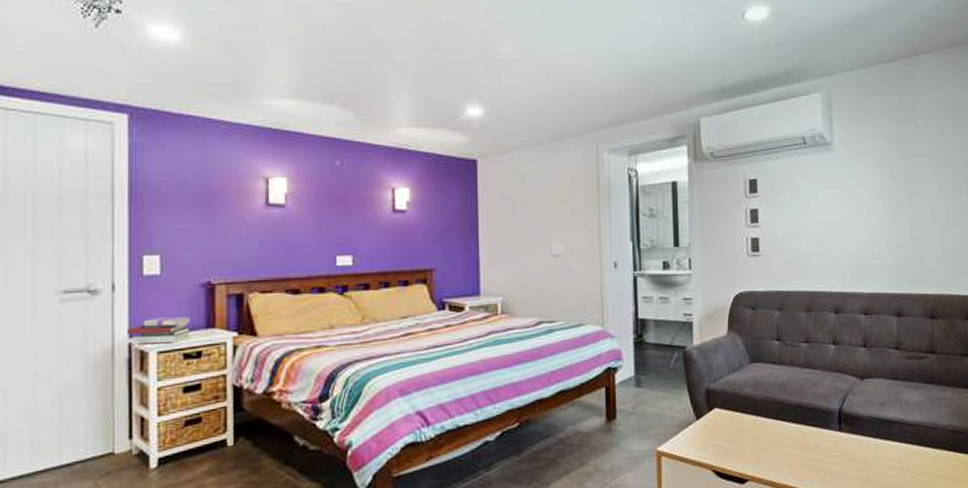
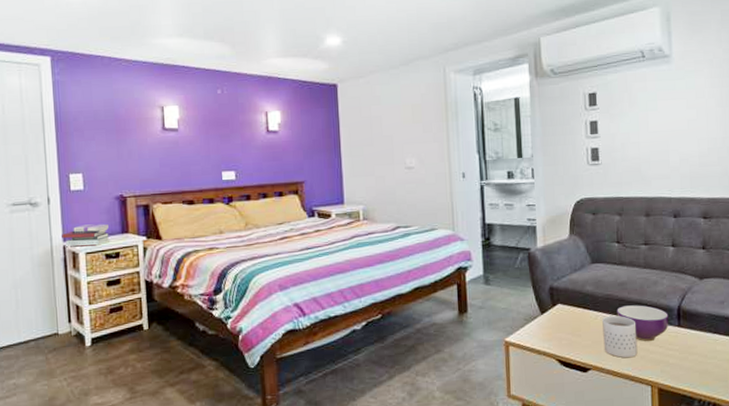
mug: none [761,420,798,467] -> present [602,315,638,358]
bowl: none [776,408,830,449] -> present [616,305,669,342]

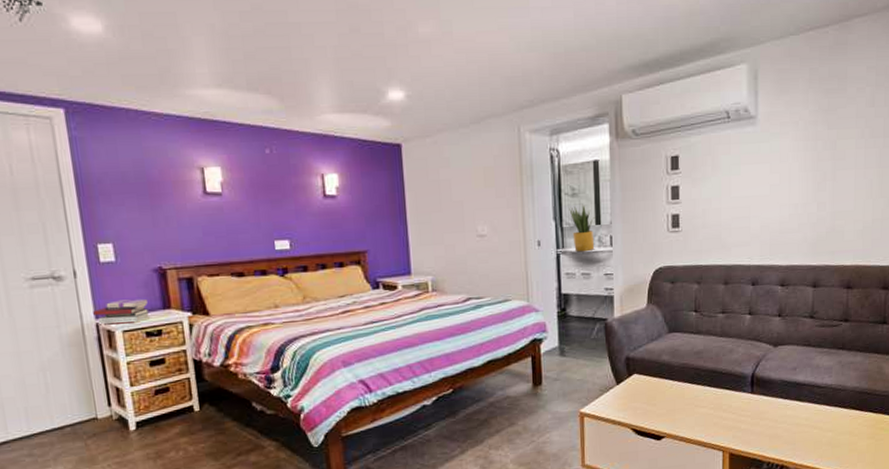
planter: none [492,138,517,184] -> present [569,203,595,252]
mug: present [602,315,638,358] -> none [678,384,711,426]
bowl: present [616,305,669,342] -> none [692,373,742,409]

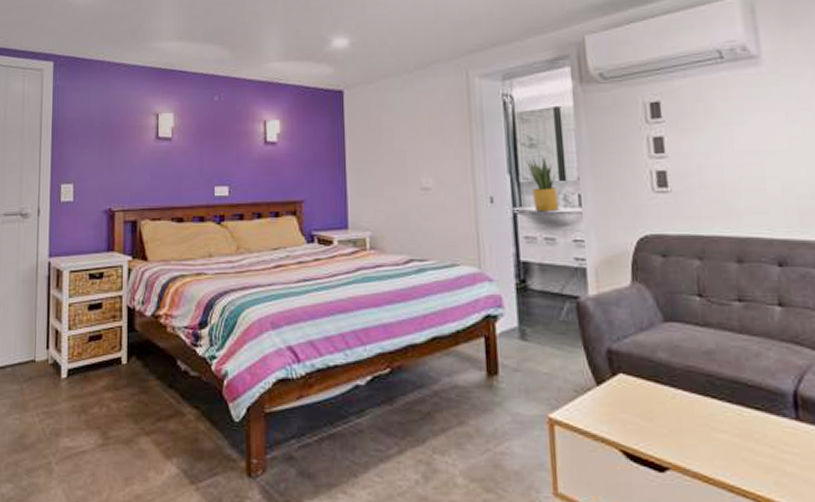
books: present [93,298,150,325] -> none [48,239,95,265]

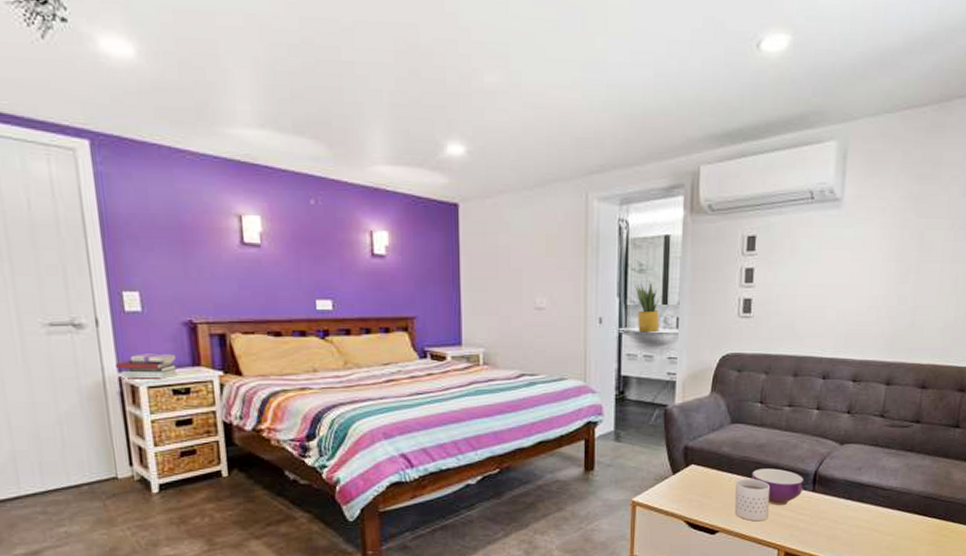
books: none [48,239,95,265] -> present [116,353,177,380]
mug: none [683,395,738,459] -> present [734,478,771,522]
bowl: none [702,383,782,438] -> present [751,468,804,506]

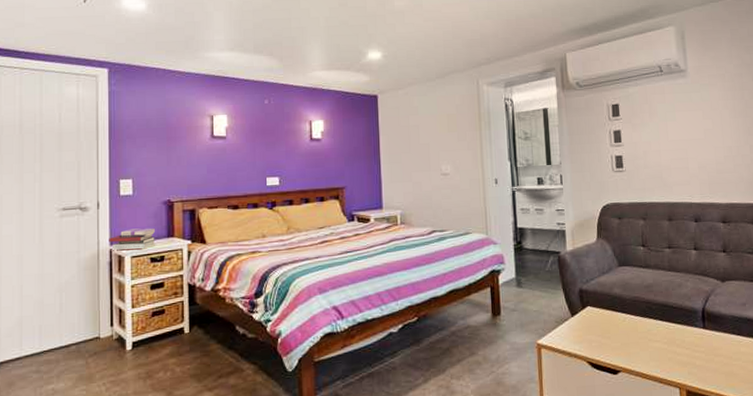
planter: present [635,281,661,333] -> none [522,146,547,190]
mug: present [734,478,771,522] -> none [630,317,666,360]
bowl: present [751,468,804,506] -> none [644,307,694,344]

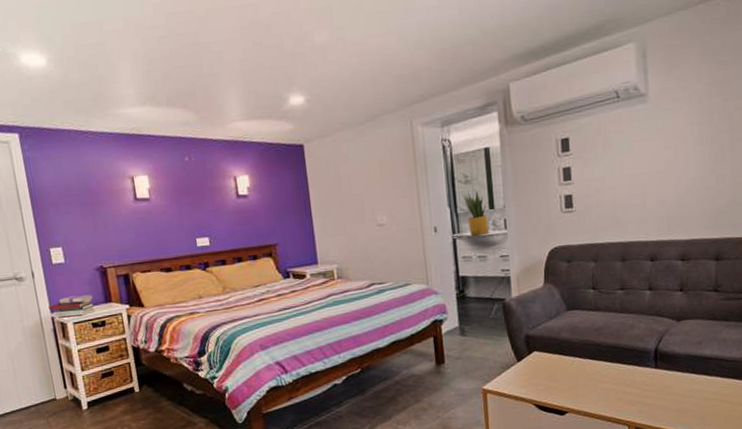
planter: none [522,146,547,190] -> present [463,189,490,237]

